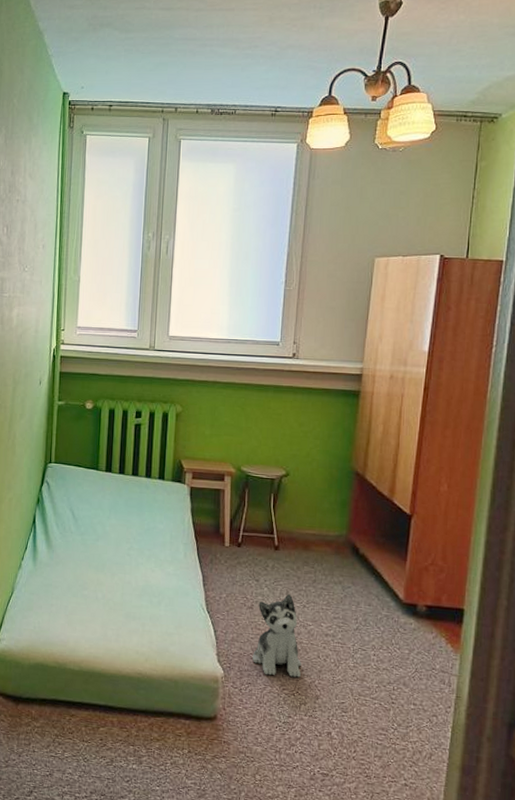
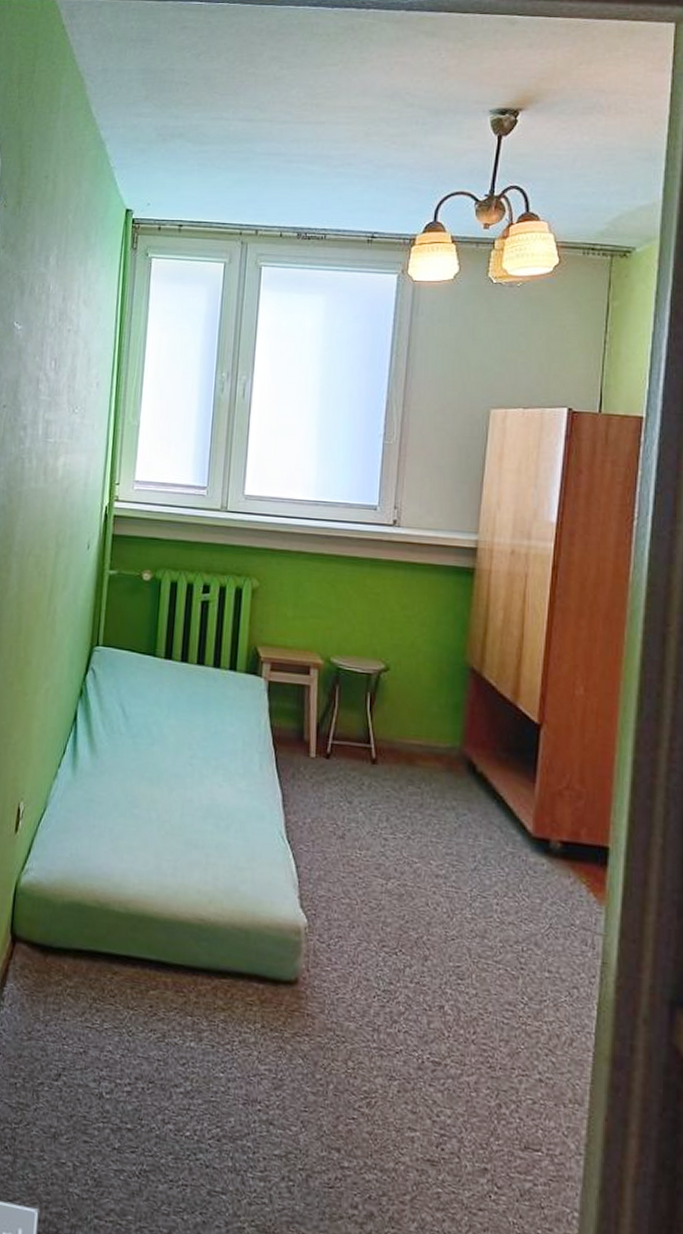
plush toy: present [252,594,302,678] -> none [344,821,407,931]

